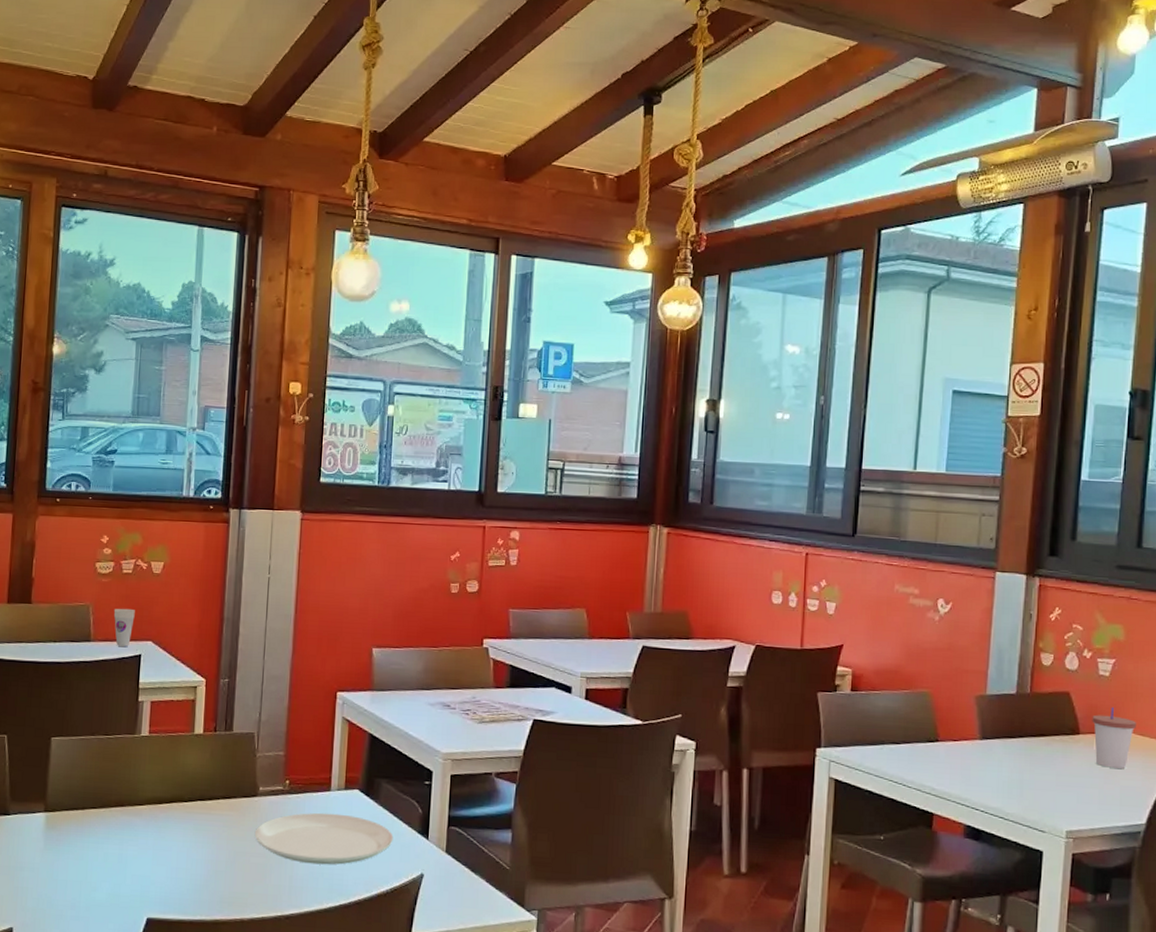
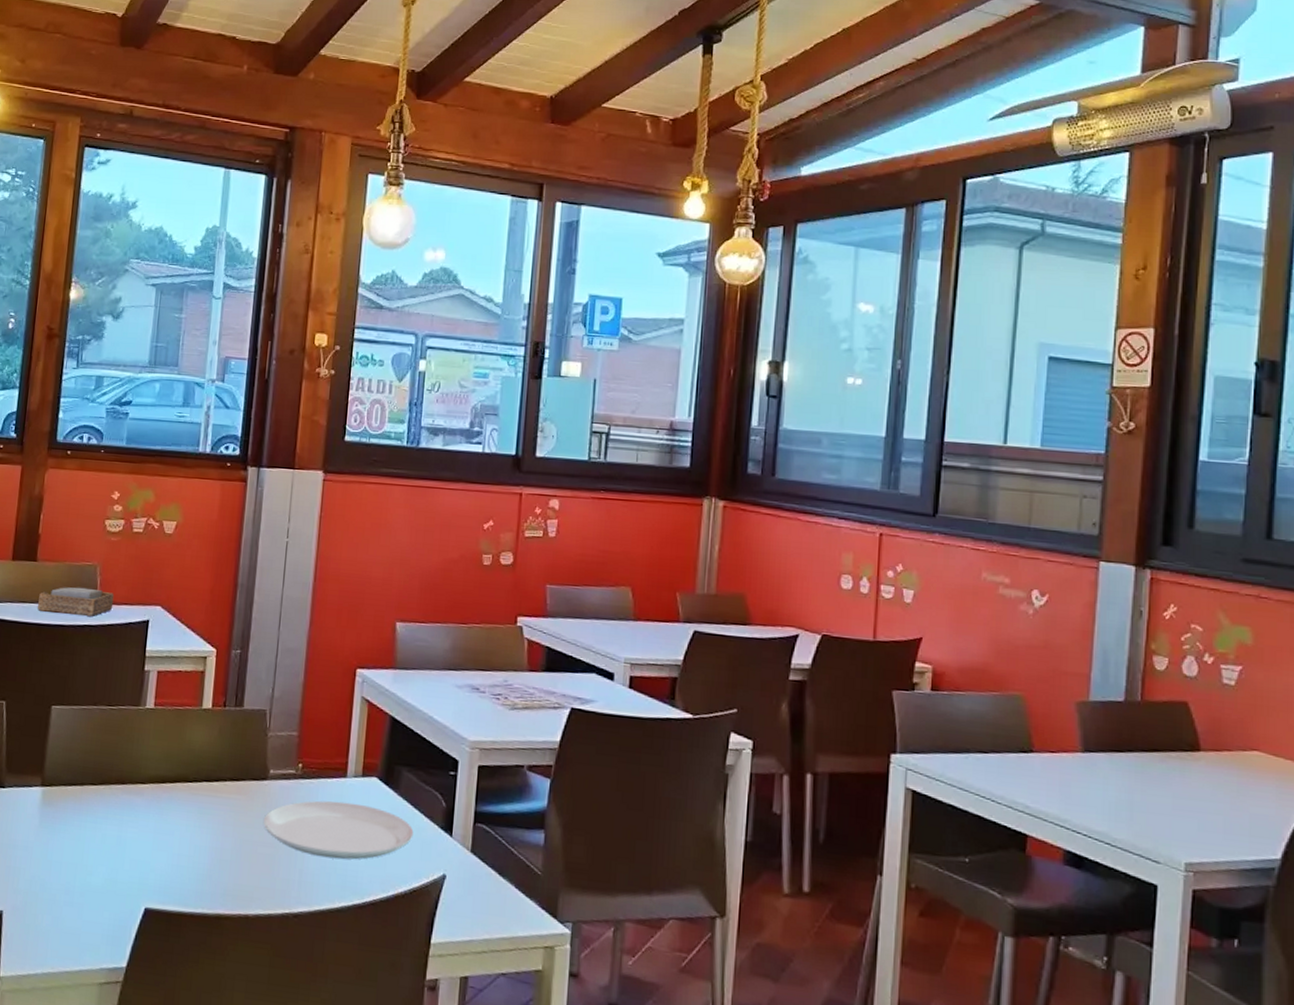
napkin holder: none [33,626,107,654] -> present [37,587,115,617]
cup: present [113,608,135,647] -> none [122,569,145,612]
cup: present [1092,706,1136,769] -> none [1215,720,1268,794]

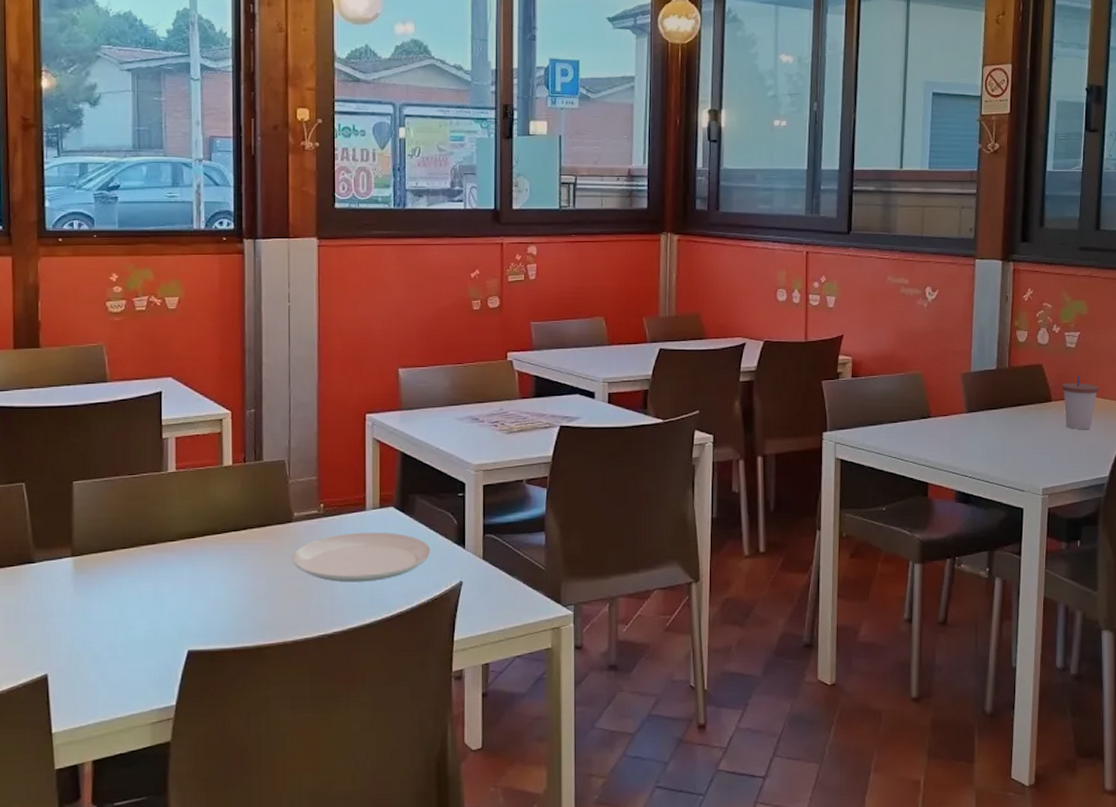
napkin holder: present [37,587,115,617] -> none [46,368,124,395]
cup: none [1215,720,1268,794] -> present [1062,374,1099,430]

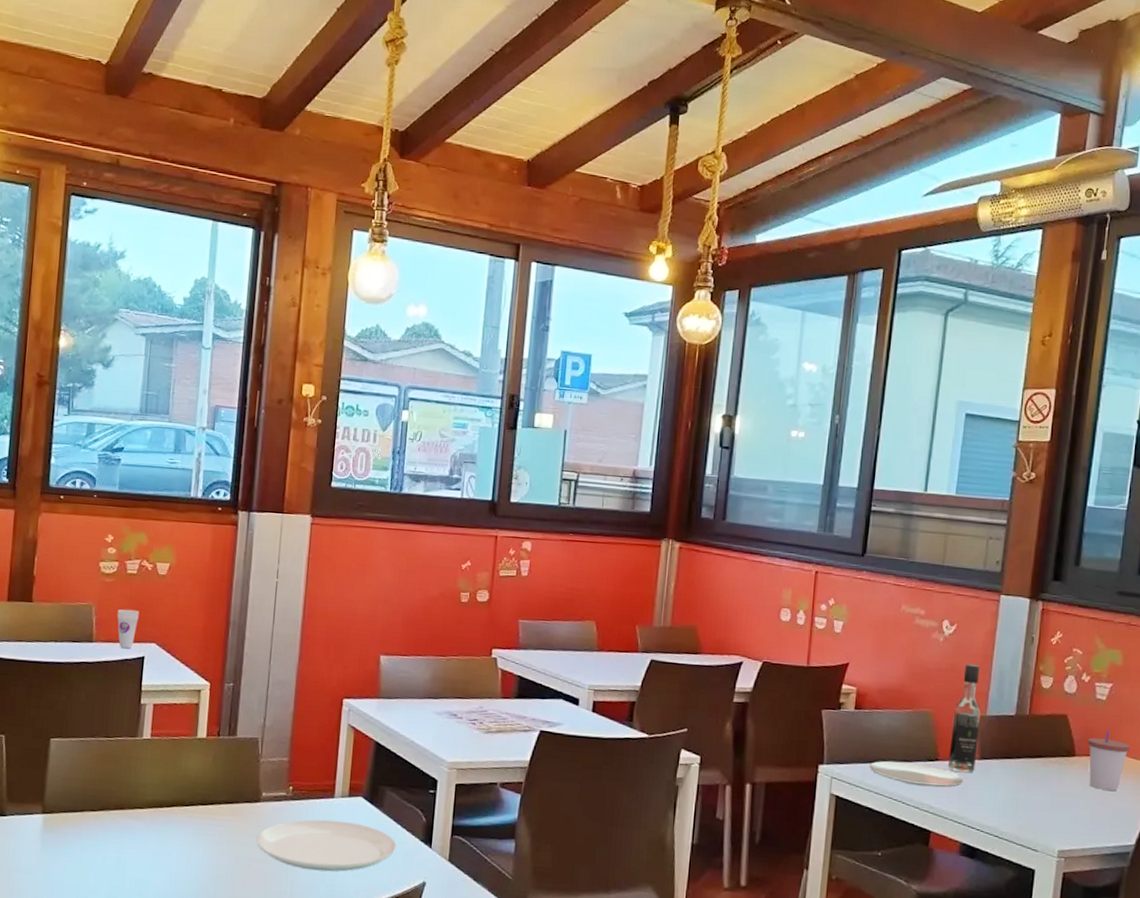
cup: none [129,346,152,386] -> present [117,609,139,649]
plate: none [868,421,955,443] -> present [869,760,964,788]
bottle: none [940,325,966,427] -> present [948,663,982,774]

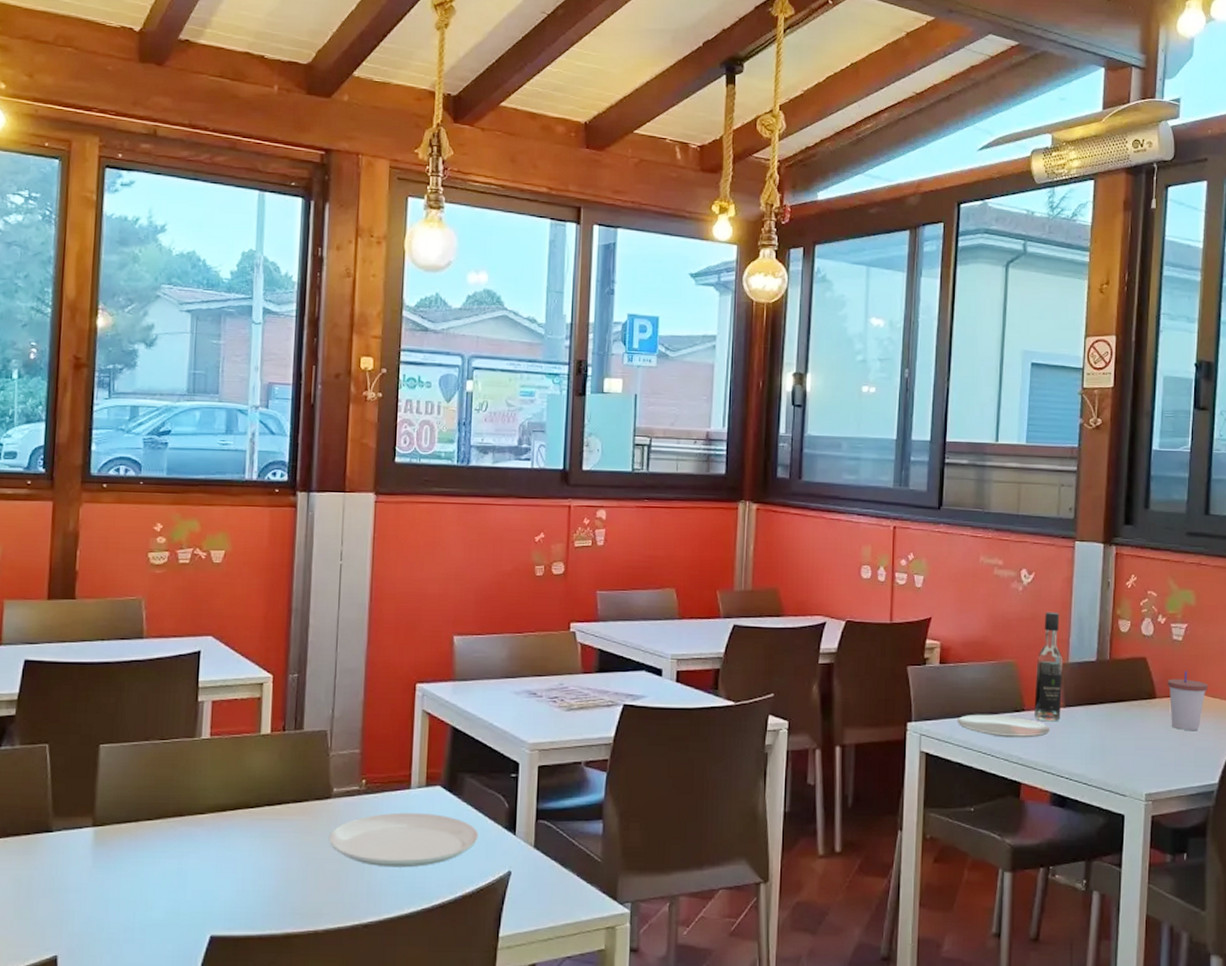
cup: present [117,609,139,649] -> none [169,601,193,644]

